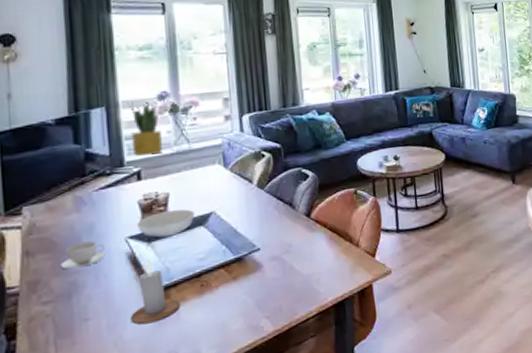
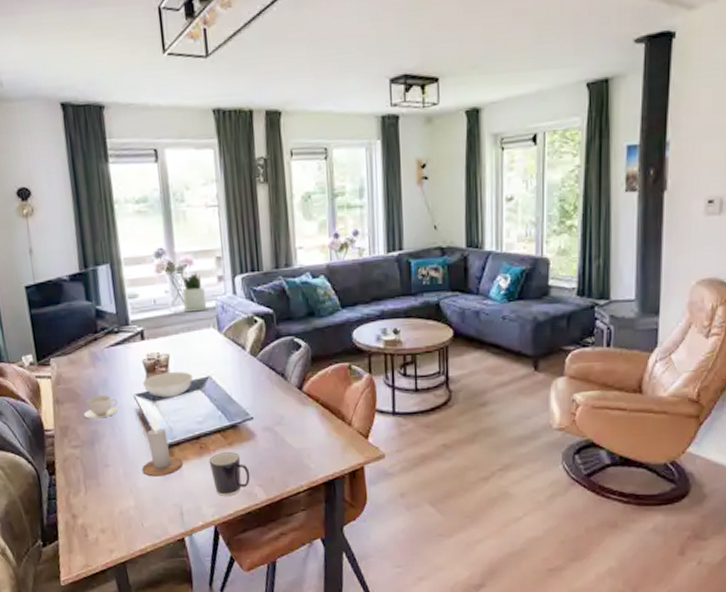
planter: present [127,102,163,156] -> none [128,259,162,315]
planter: none [184,112,214,151] -> present [180,271,209,312]
mug: none [210,286,257,335] -> present [208,452,251,496]

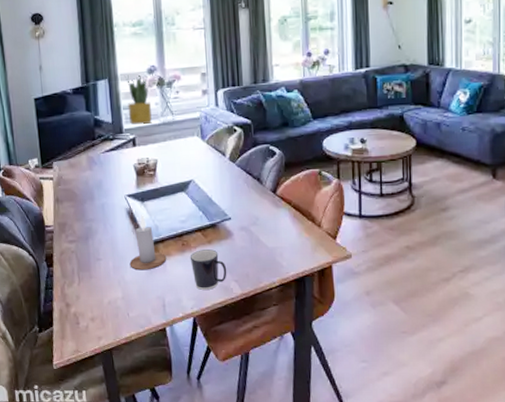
teacup: present [83,395,119,419] -> none [80,195,111,217]
planter: none [128,259,162,315] -> present [124,75,152,125]
bowl: present [142,372,193,399] -> none [133,175,178,200]
planter: present [180,271,209,312] -> none [169,86,194,122]

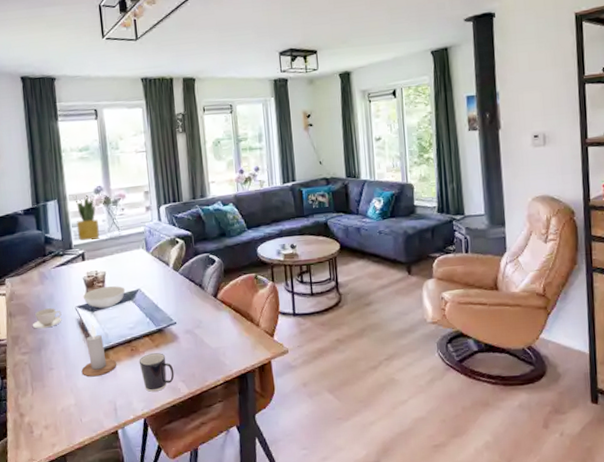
teacup: none [80,195,111,217] -> present [32,308,62,329]
bowl: none [133,175,178,200] -> present [83,286,126,309]

